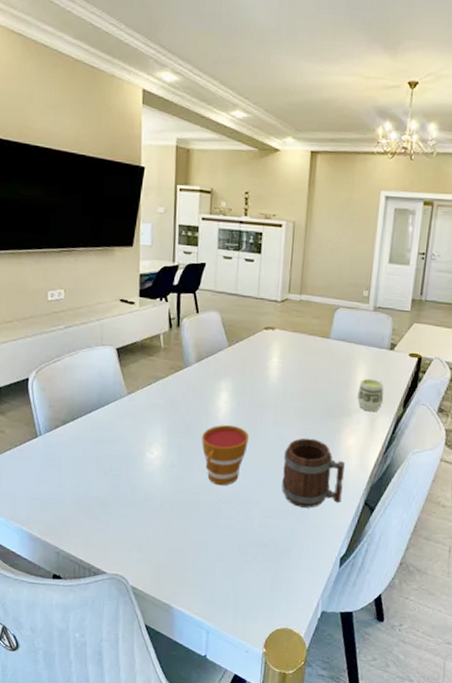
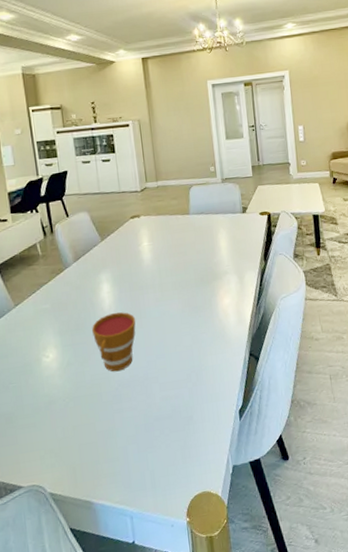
mug: present [282,438,345,508] -> none [170,306,229,373]
cup: present [357,378,384,412] -> none [223,241,247,272]

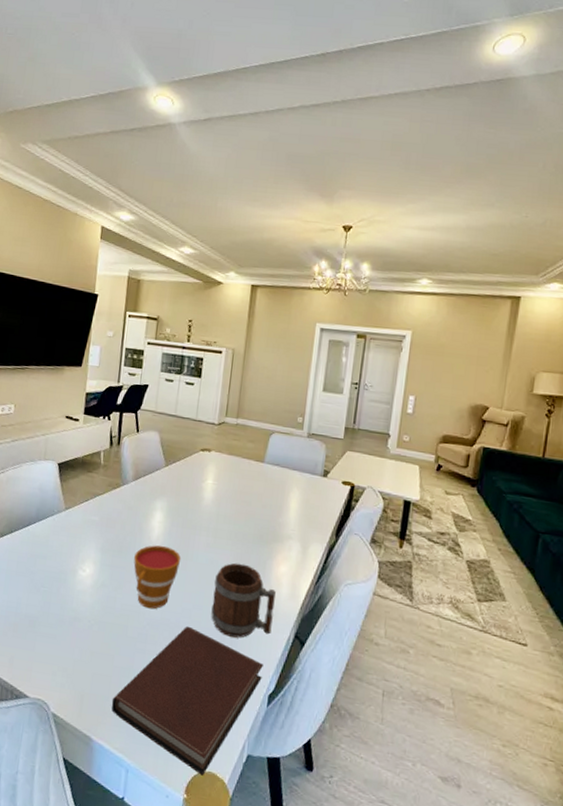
notebook: none [102,375,230,498] -> present [111,625,264,776]
mug: none [170,306,229,373] -> present [211,562,276,638]

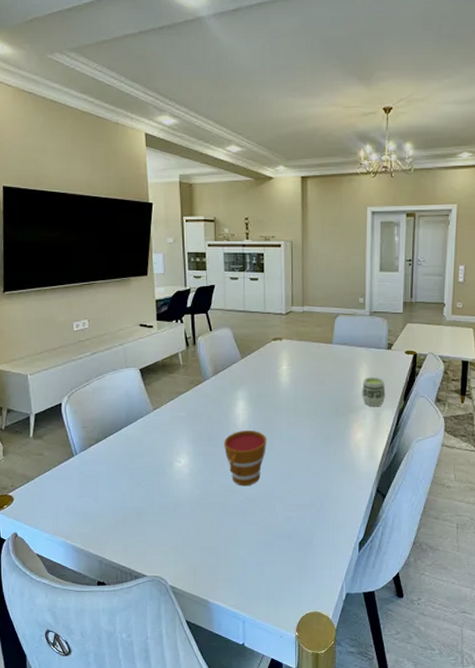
notebook: present [111,625,264,776] -> none [221,496,352,616]
mug: present [211,562,276,638] -> none [300,436,356,499]
cup: none [290,504,317,540] -> present [362,377,386,407]

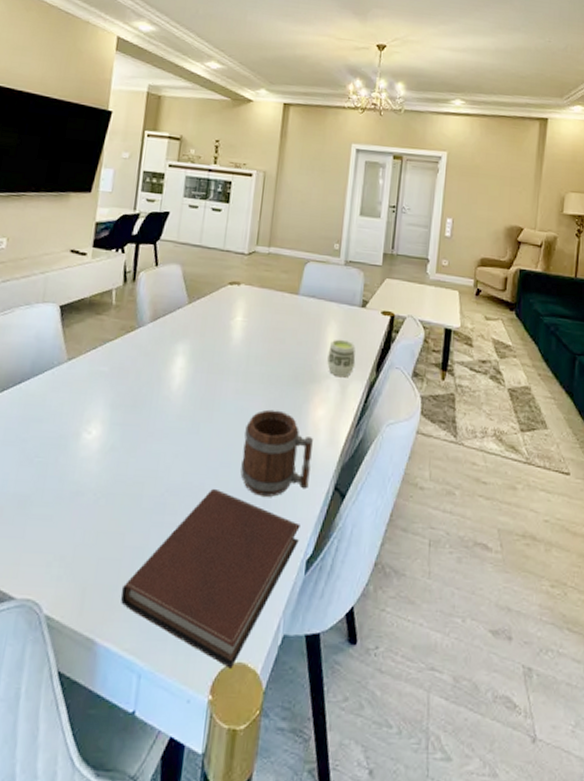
notebook: none [221,496,352,616] -> present [120,488,300,669]
cup: present [223,430,267,486] -> none [150,395,207,472]
mug: none [300,436,356,499] -> present [240,409,313,497]

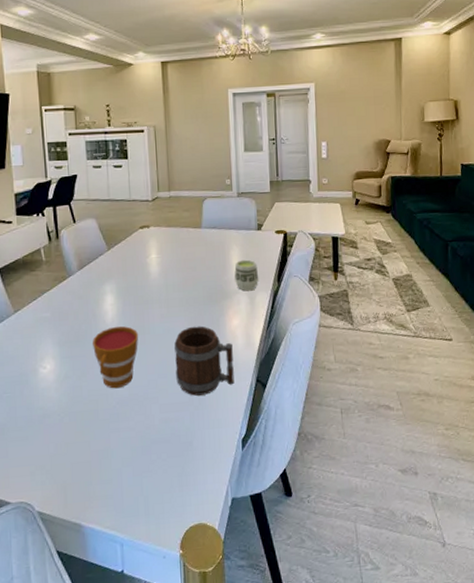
notebook: present [120,488,300,669] -> none [95,395,233,529]
cup: none [150,395,207,472] -> present [92,326,139,389]

